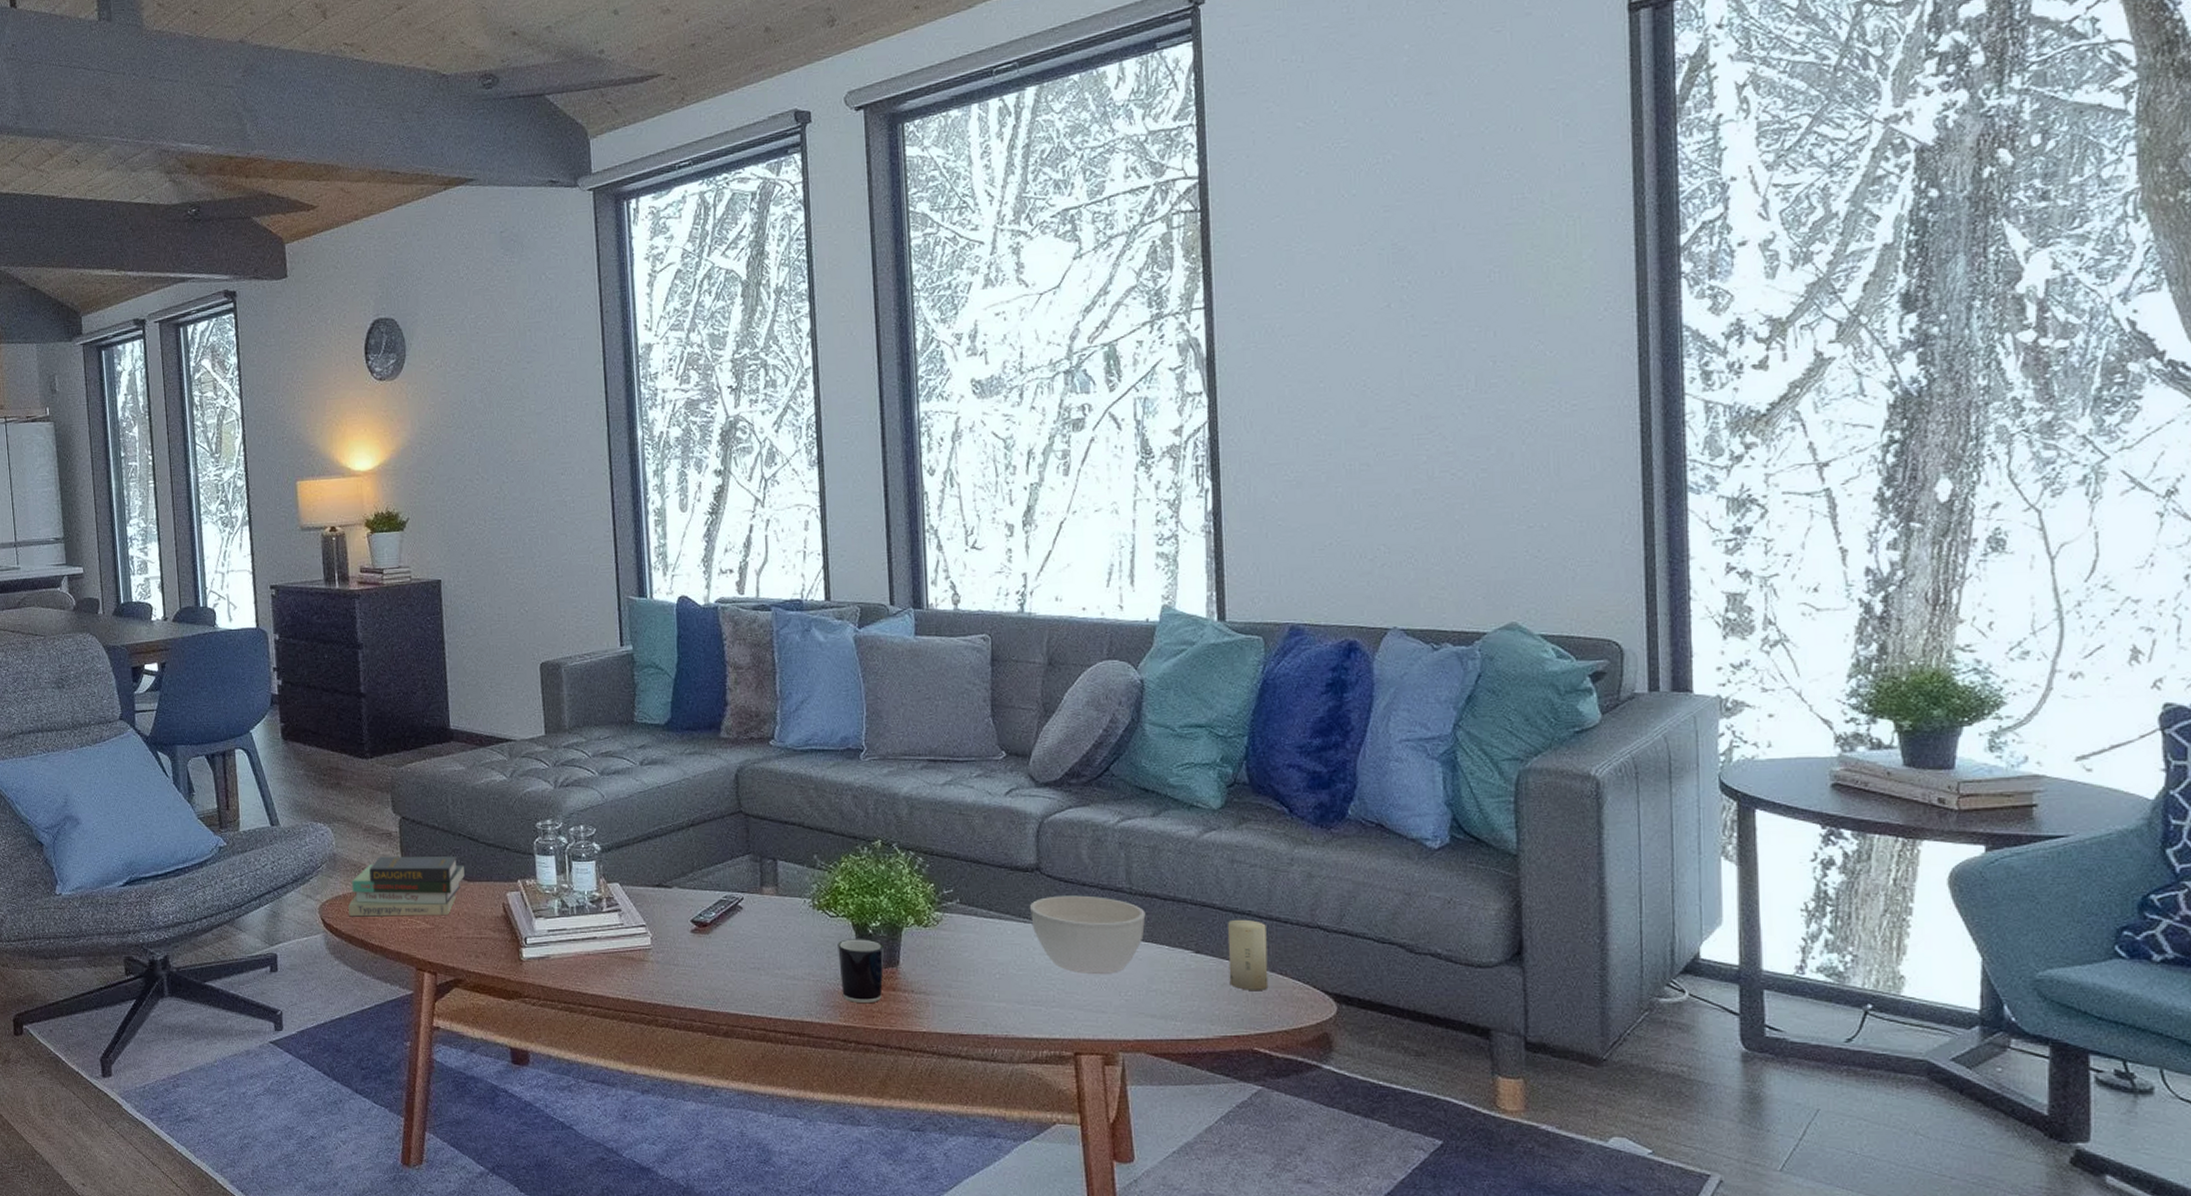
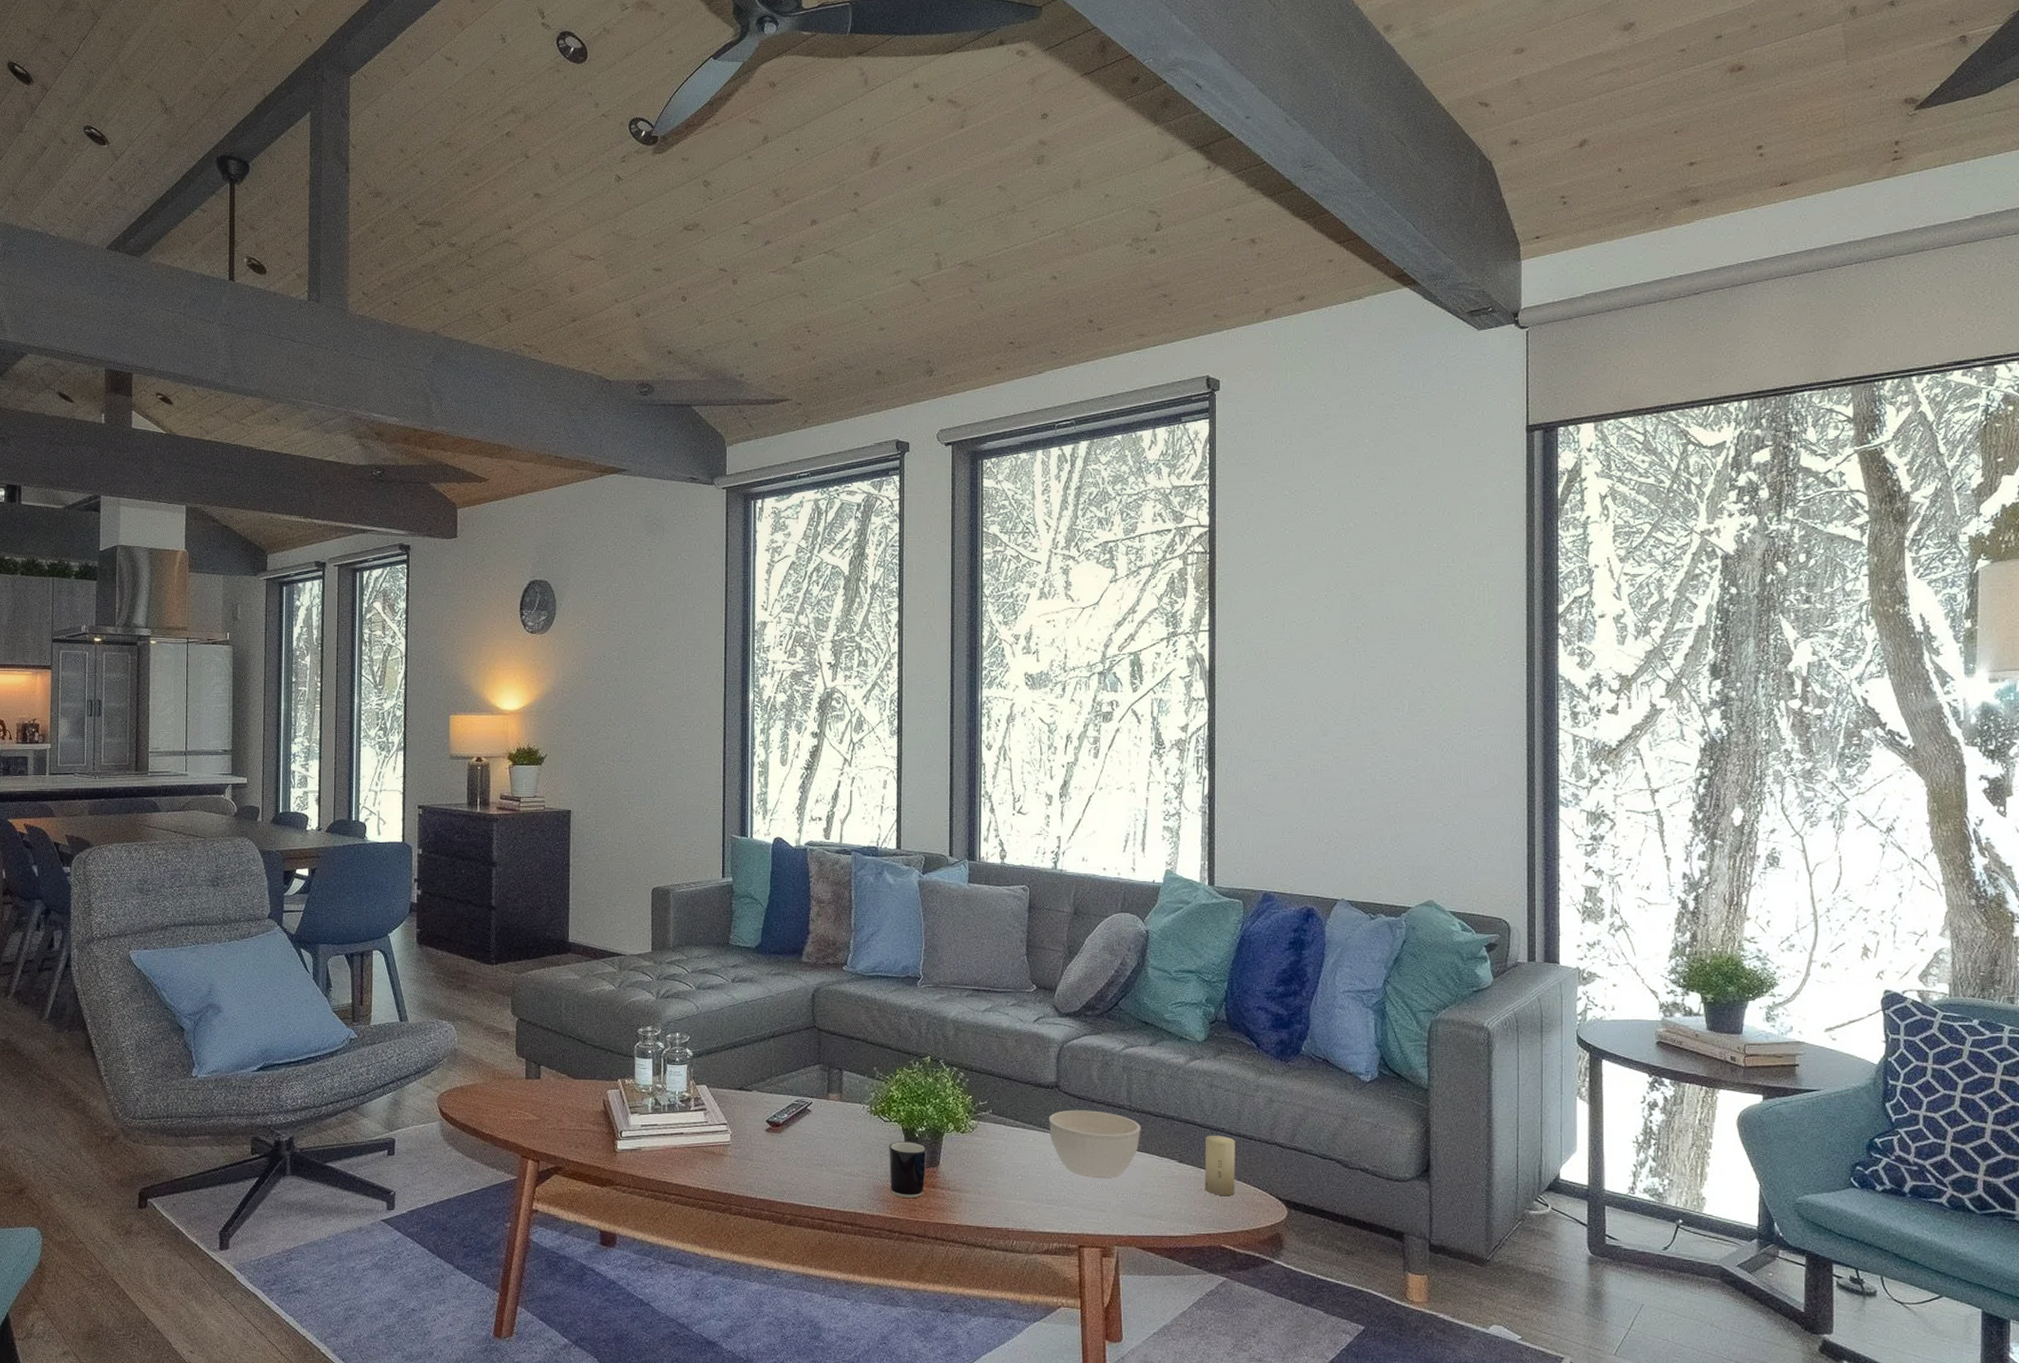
books: present [348,855,465,917] -> none [464,1053,571,1109]

